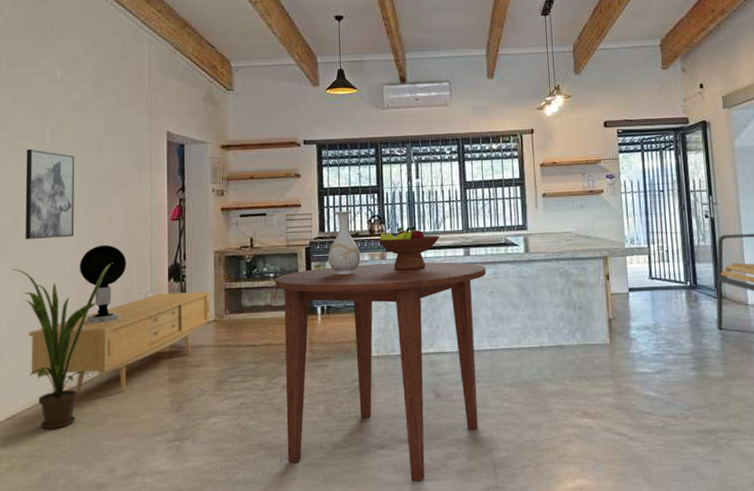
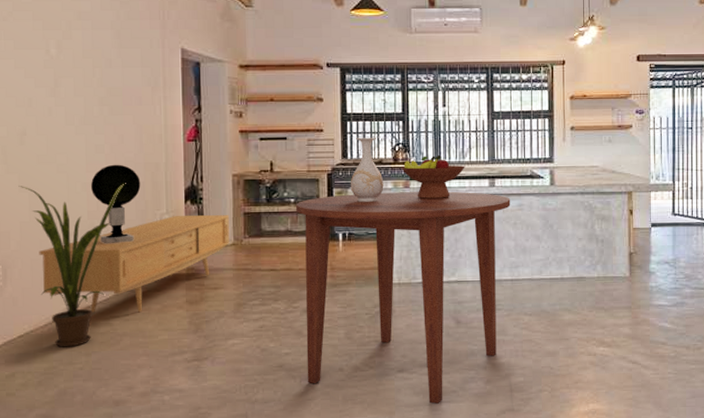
wall art: present [25,148,75,239] -> none [30,60,84,156]

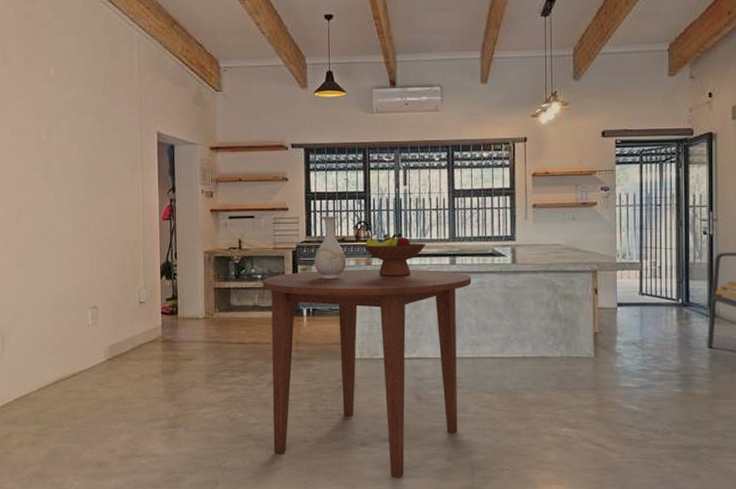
house plant: present [18,183,125,347] -> none [14,259,107,411]
sideboard: present [39,215,230,314] -> none [32,290,201,381]
table lamp: present [91,164,141,244] -> none [77,241,121,316]

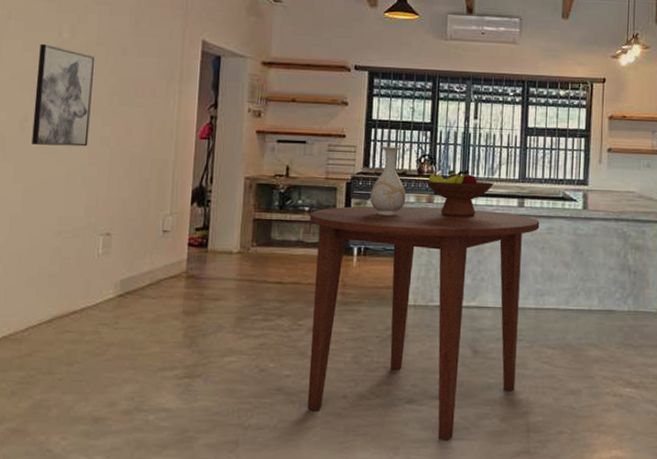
wall art: none [24,146,71,234] -> present [31,43,95,147]

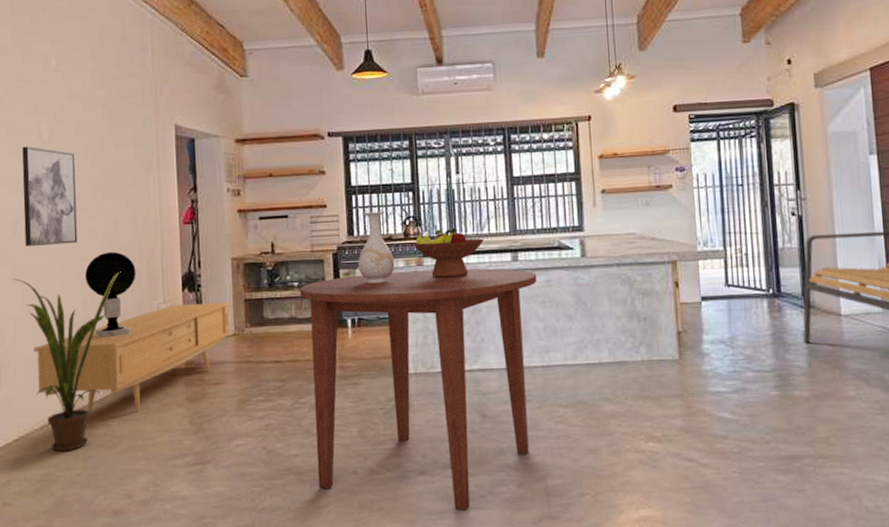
house plant: none [13,175,129,355] -> present [12,271,120,452]
sideboard: none [27,218,237,321] -> present [33,303,231,414]
table lamp: none [91,158,146,245] -> present [85,251,136,339]

